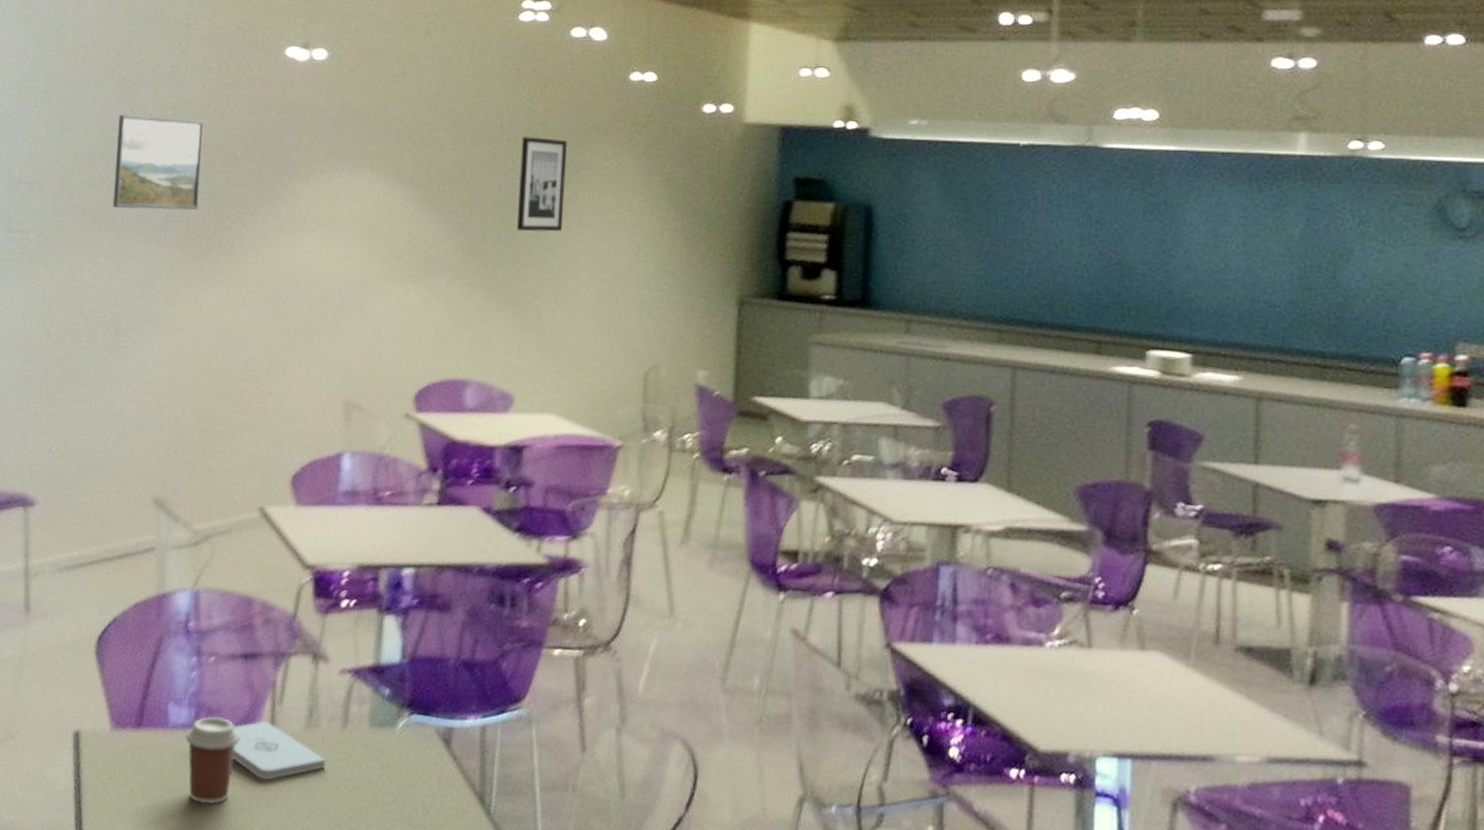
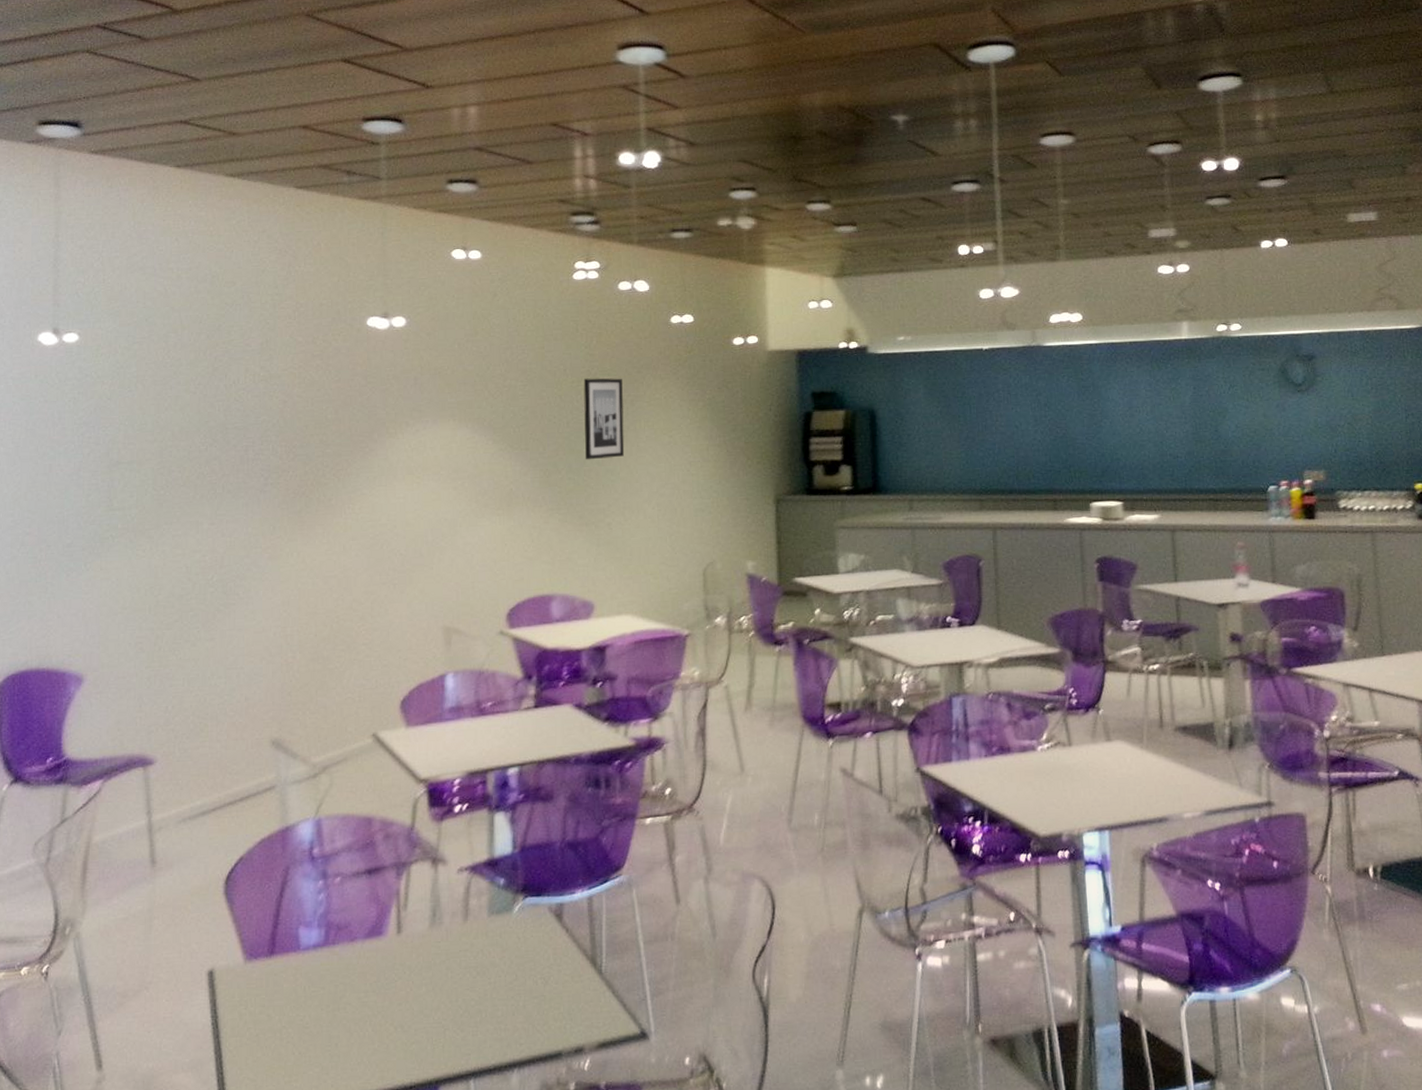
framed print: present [112,114,204,210] -> none [212,390,296,478]
coffee cup: present [185,716,240,805] -> none [317,932,369,1015]
notepad: present [232,720,326,781] -> none [363,926,451,982]

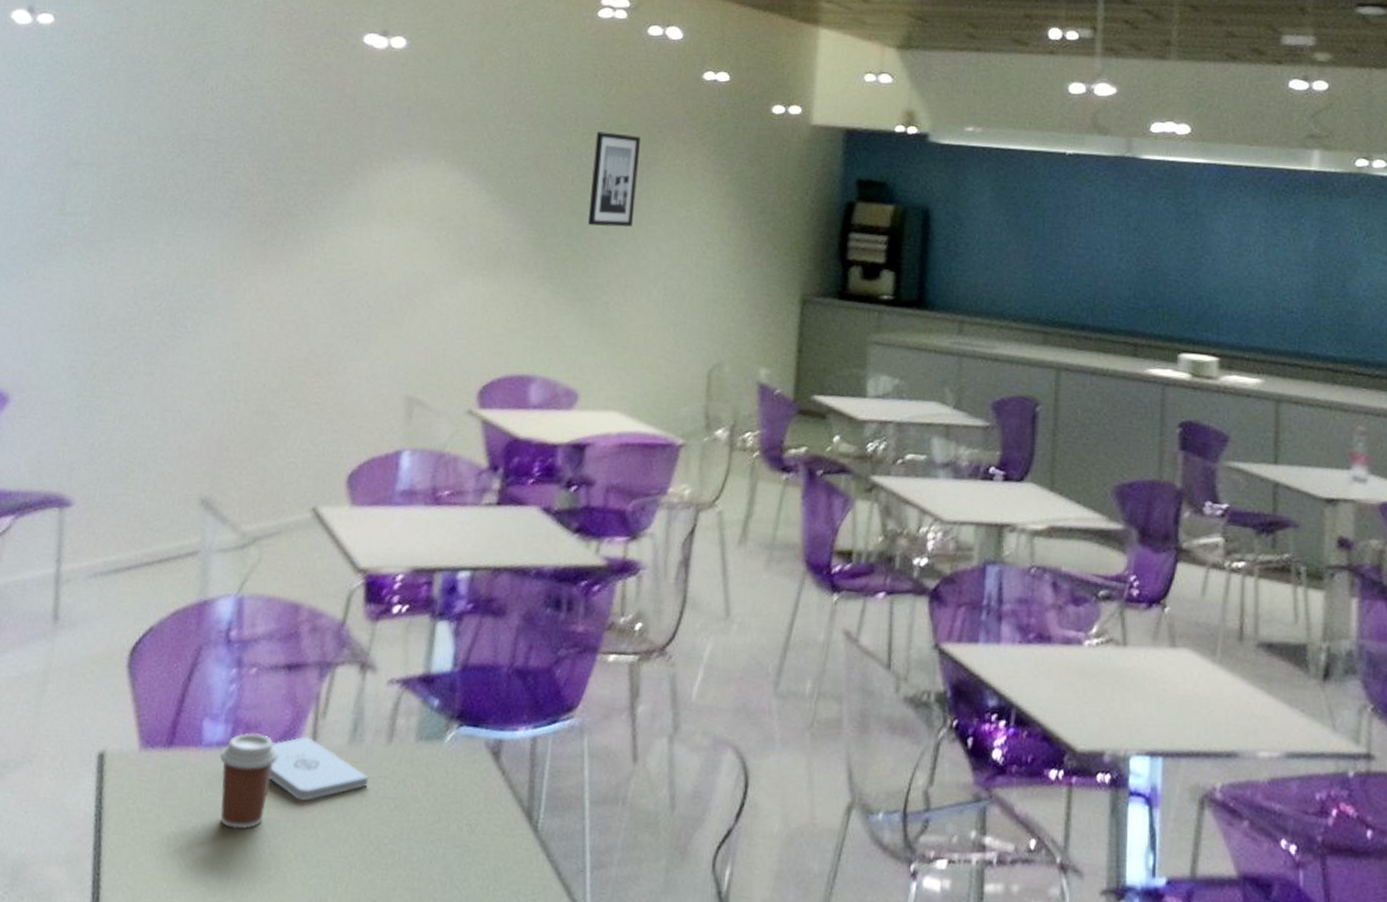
coffee cup: none [317,932,369,1015] -> present [219,733,278,829]
notepad: none [363,926,451,982] -> present [269,735,369,801]

